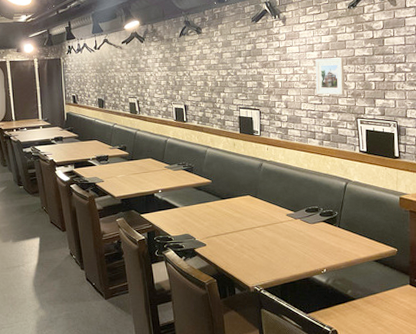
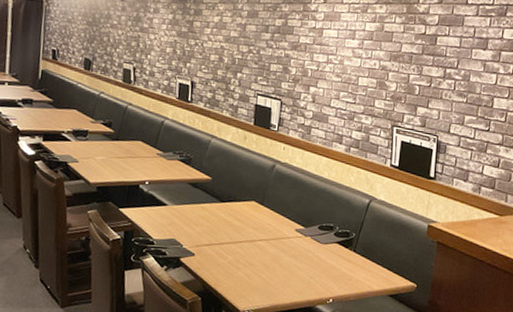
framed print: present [315,57,345,95] -> none [350,48,388,96]

